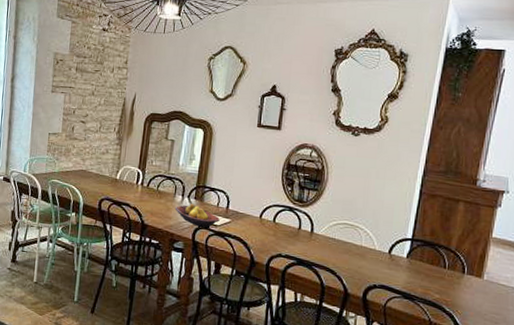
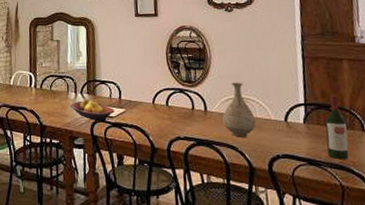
vase: none [327,208,360,264] -> present [222,82,256,137]
wine bottle: none [423,233,448,298] -> present [325,94,349,160]

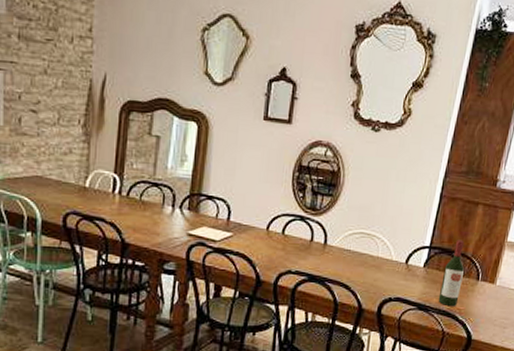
fruit bowl: present [69,99,115,121] -> none [163,216,220,244]
vase: present [222,82,256,137] -> none [341,215,376,277]

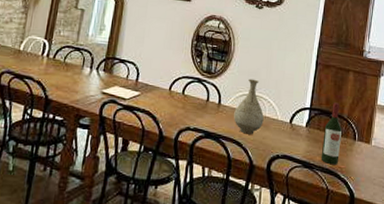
vase: none [341,215,376,277] -> present [234,78,264,135]

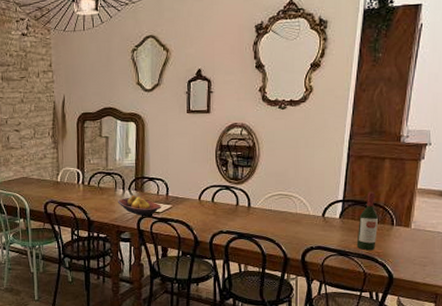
fruit bowl: none [82,76,129,102] -> present [117,195,161,216]
vase: present [234,78,264,135] -> none [265,179,295,231]

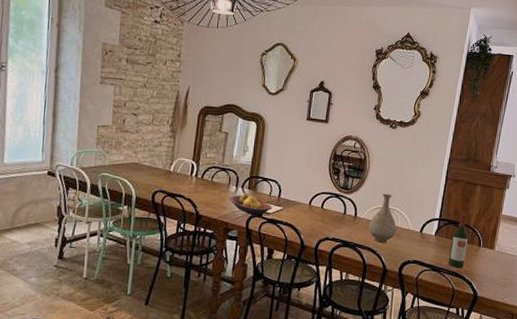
vase: none [265,179,295,231] -> present [369,193,397,243]

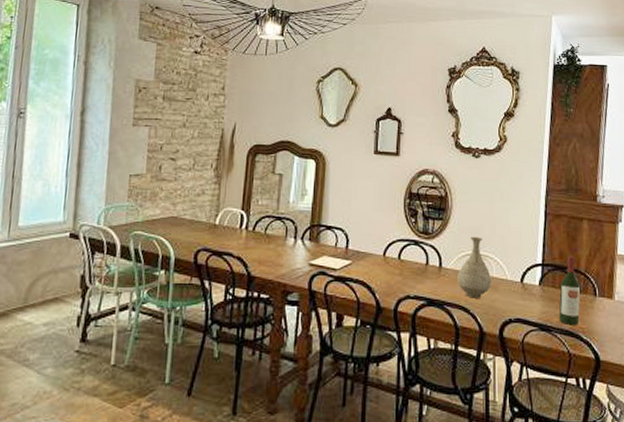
fruit bowl: present [229,194,272,216] -> none [286,247,339,273]

